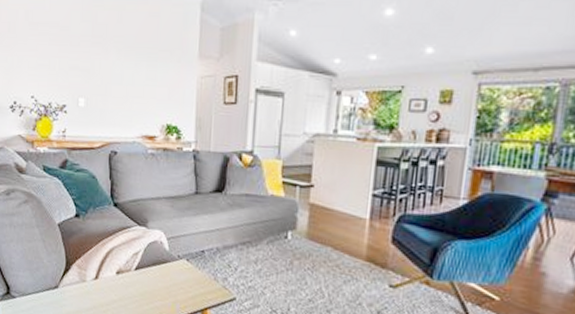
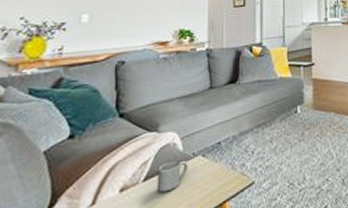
mug: none [146,258,173,285] -> present [156,160,188,193]

